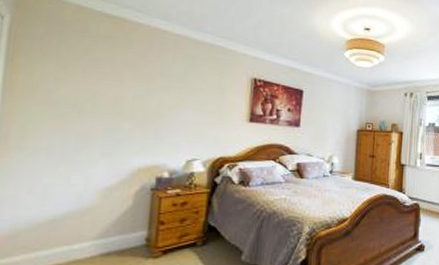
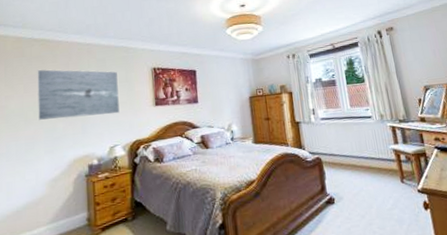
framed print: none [97,52,210,124] -> present [36,69,120,121]

